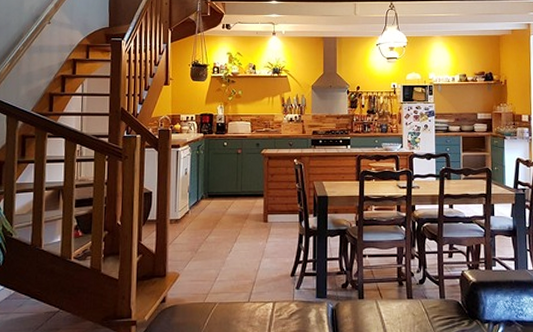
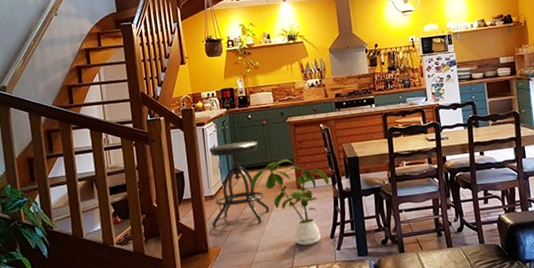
stool: none [174,168,234,253] -> present [209,141,270,228]
house plant: none [218,191,296,280] -> present [251,159,329,246]

